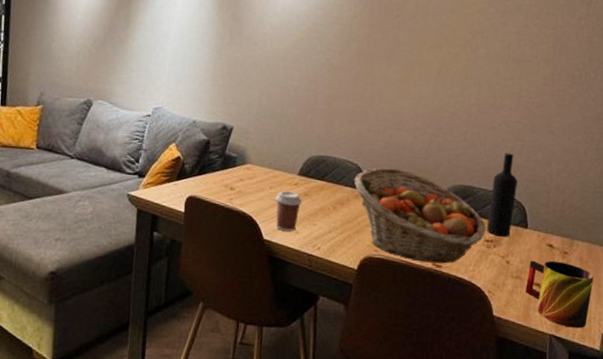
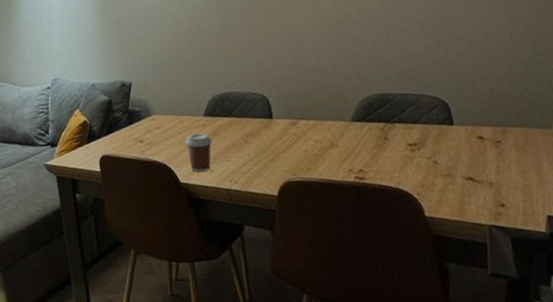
fruit basket: present [354,167,486,264] -> none [261,90,408,178]
wine bottle: present [486,152,518,237] -> none [407,51,437,138]
mug: present [525,260,594,329] -> none [457,152,533,215]

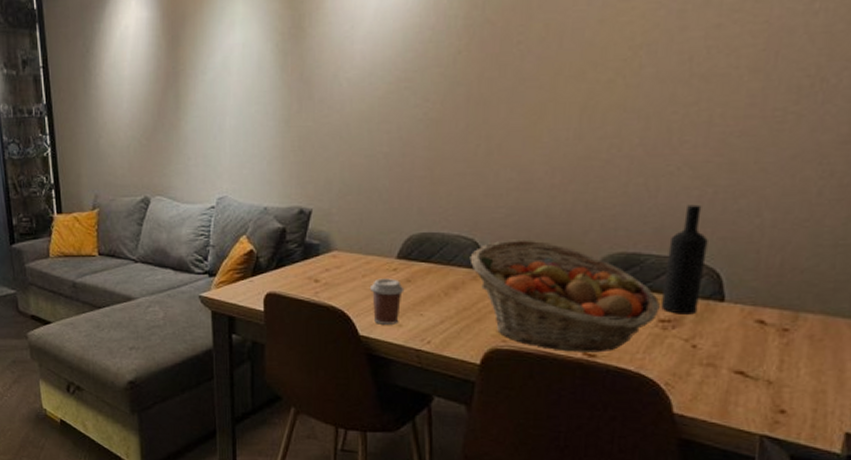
fruit basket: none [261,90,408,178] -> present [469,239,660,353]
wine bottle: none [407,51,437,138] -> present [660,204,708,315]

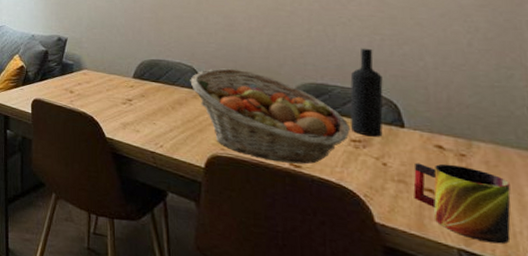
coffee cup: present [371,278,405,325] -> none [113,93,140,130]
mug: none [721,341,832,427] -> present [413,162,511,245]

